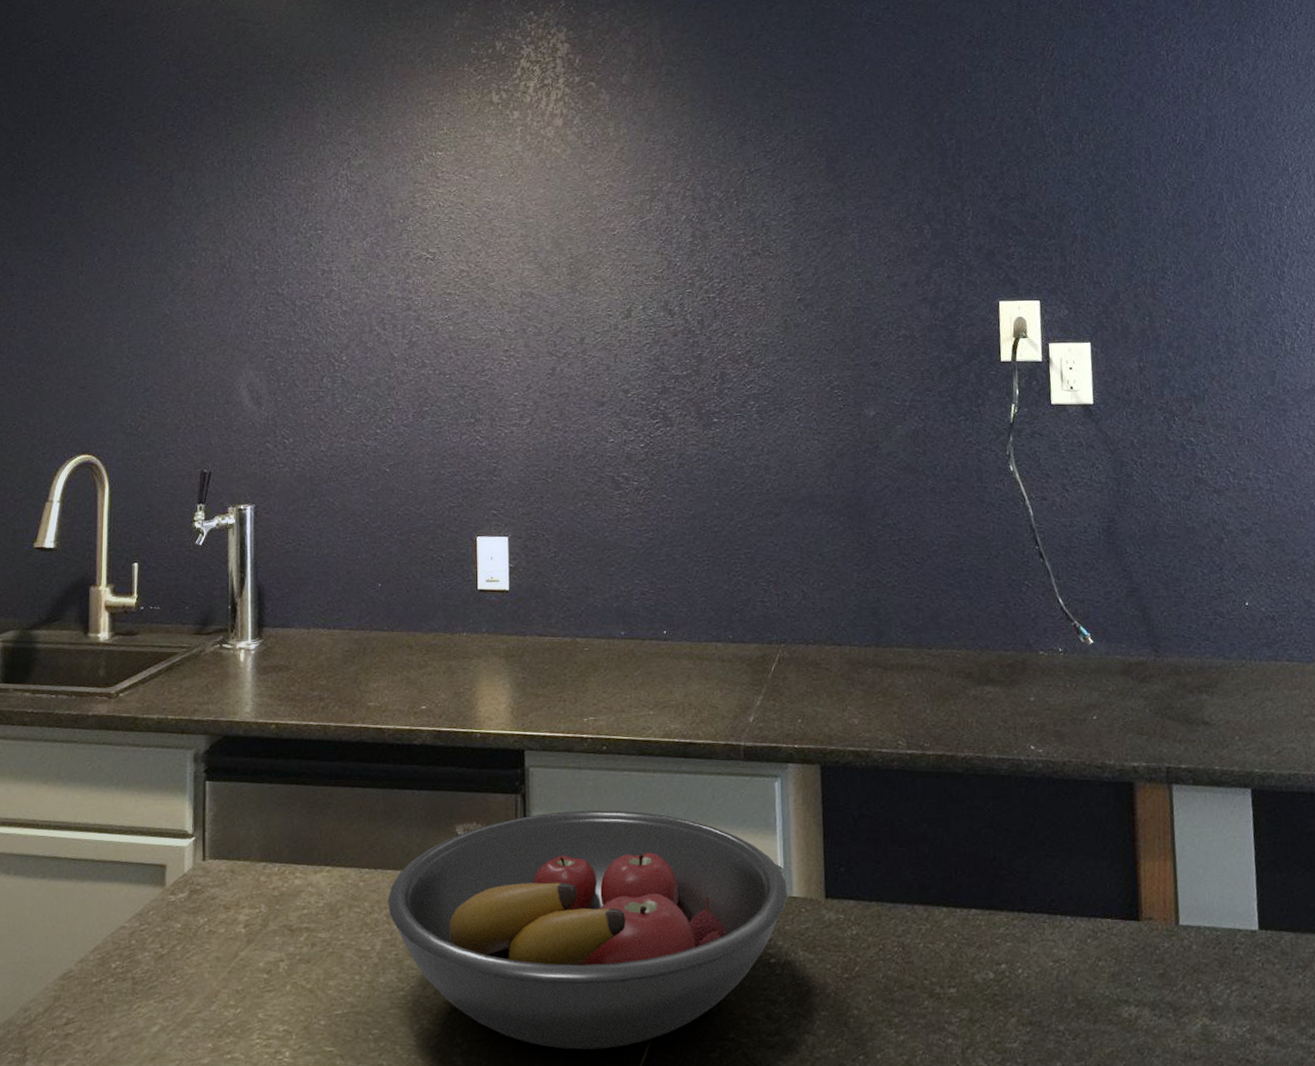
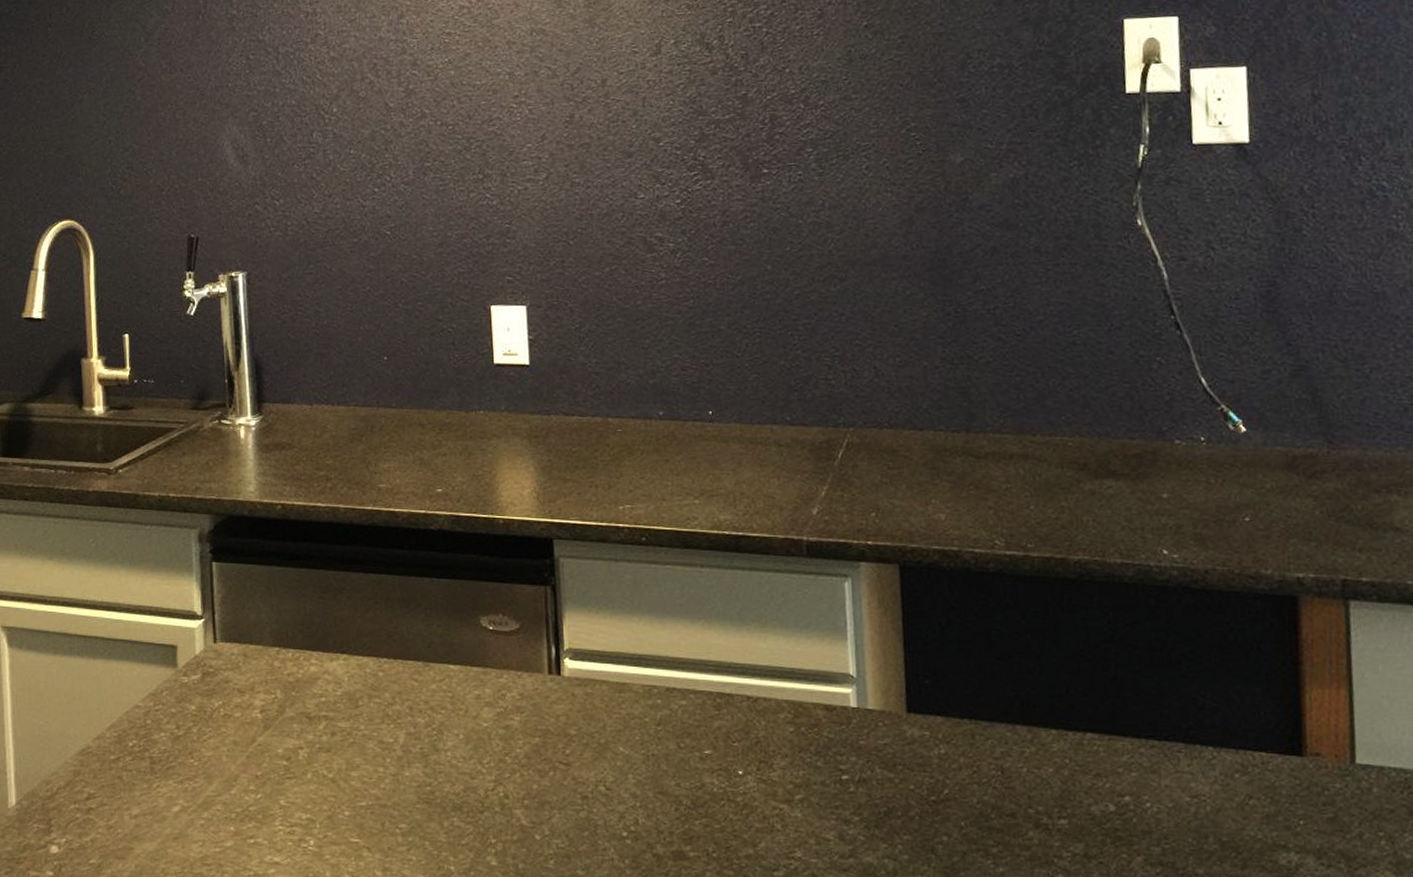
fruit bowl: present [388,810,787,1050] -> none [410,606,861,859]

